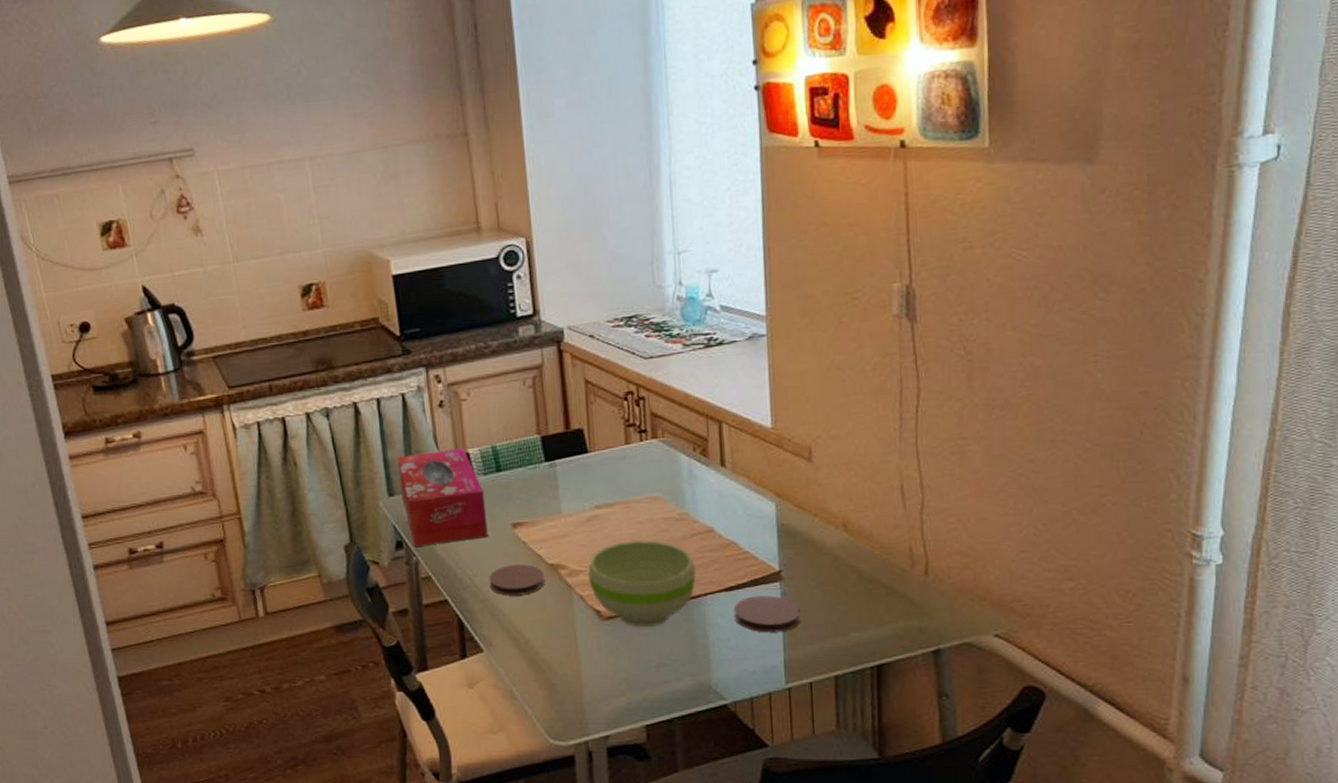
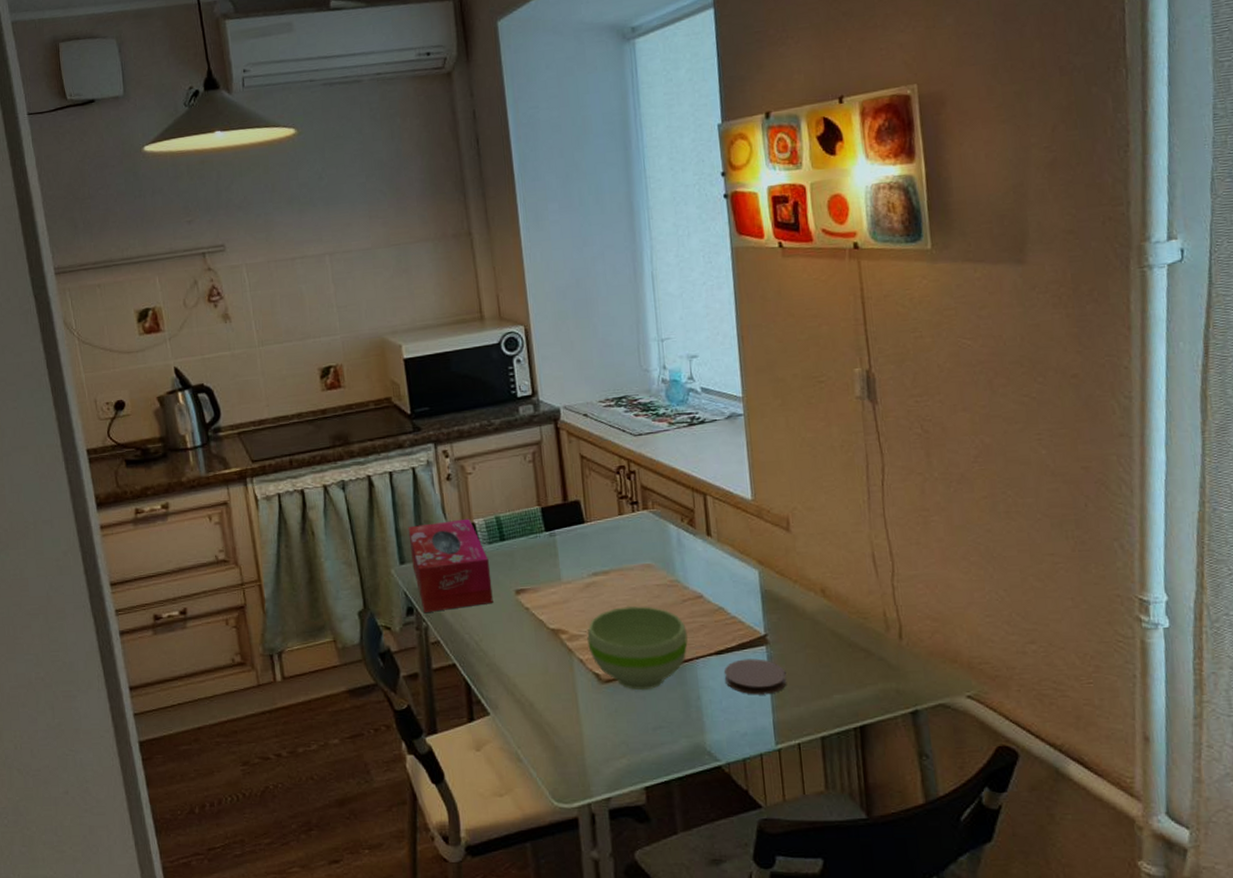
coaster: present [489,564,546,596] -> none [494,629,548,660]

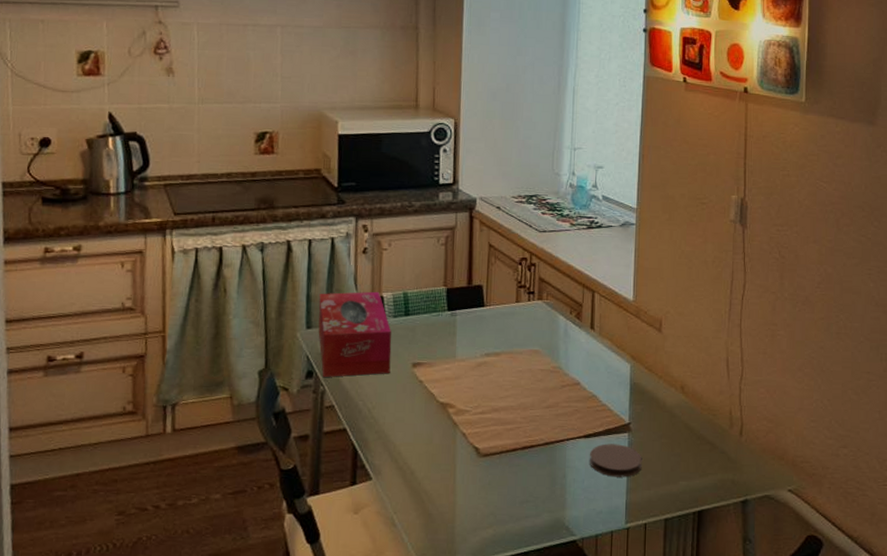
bowl: present [587,605,689,691] -> none [472,386,563,466]

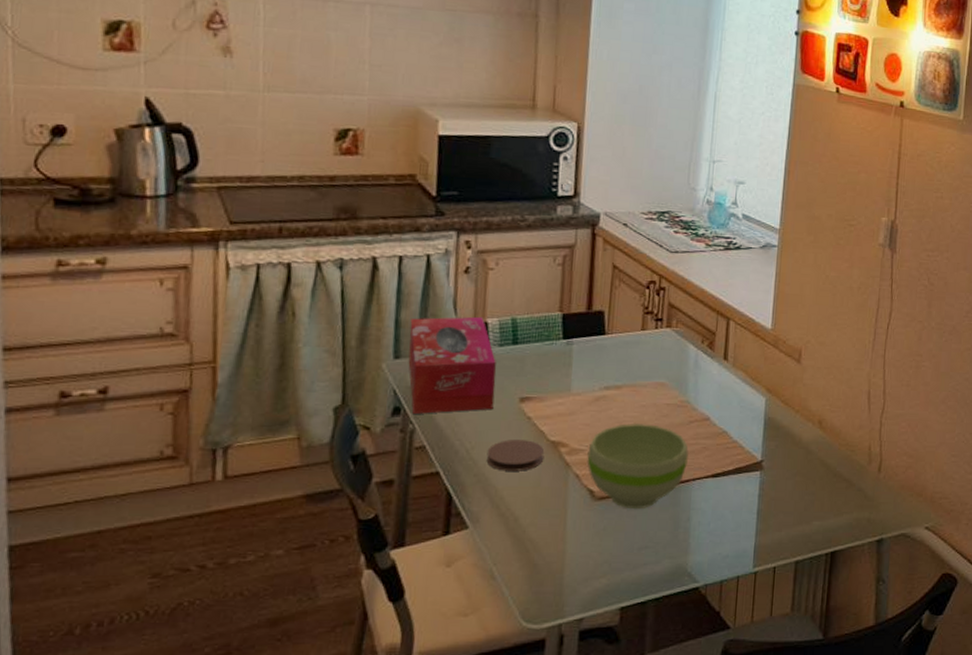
coaster: none [385,401,435,429] -> present [486,440,545,471]
bowl: none [472,386,563,466] -> present [587,422,689,510]
coaster: present [589,443,642,477] -> none [716,483,774,519]

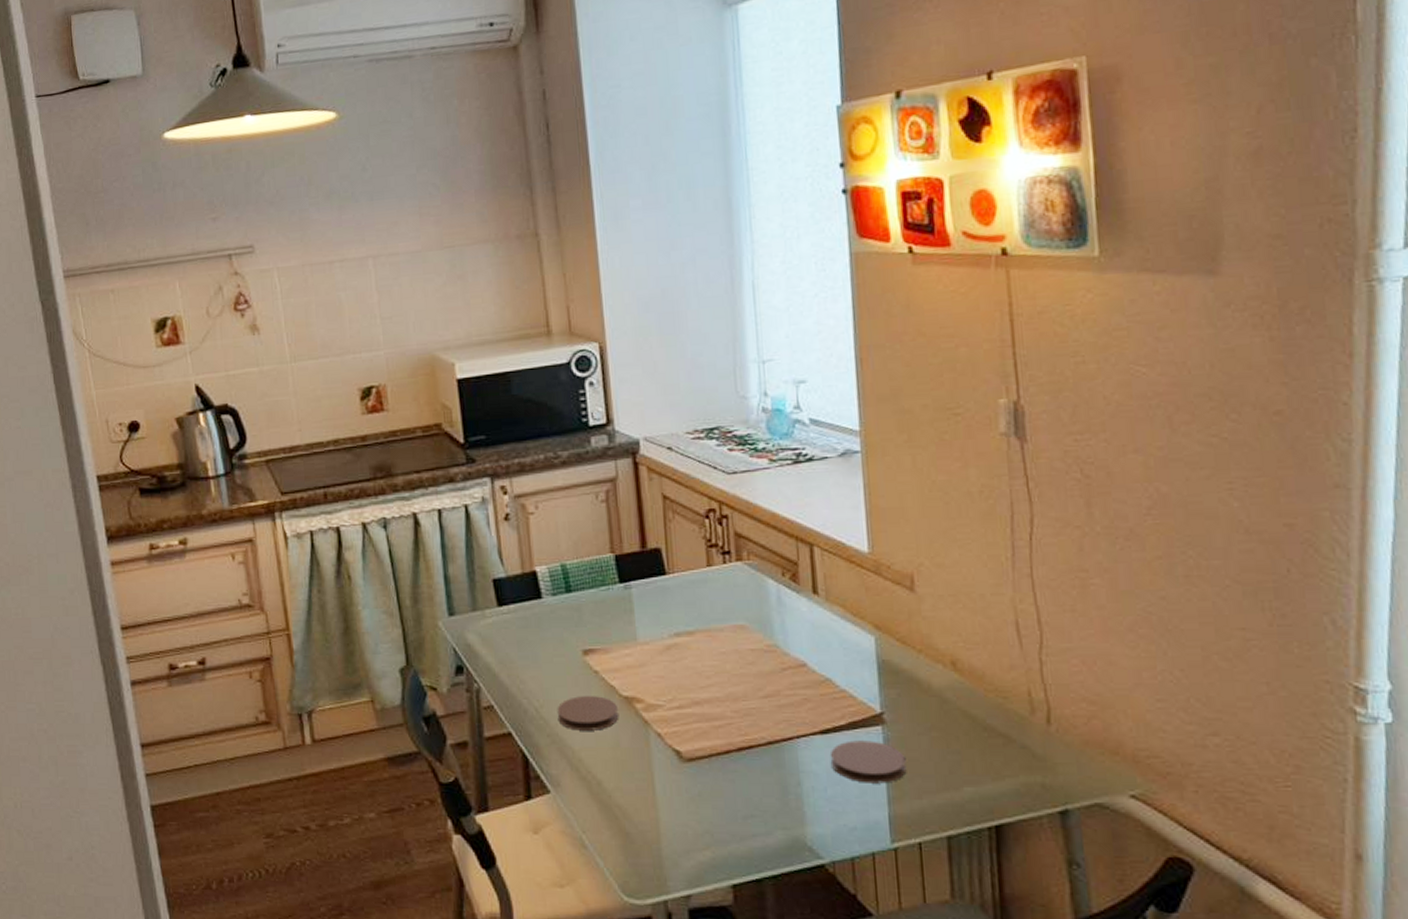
tissue box: present [408,316,496,414] -> none [459,565,557,672]
bowl: present [587,422,689,510] -> none [666,672,788,773]
coaster: none [716,483,774,519] -> present [830,740,907,783]

